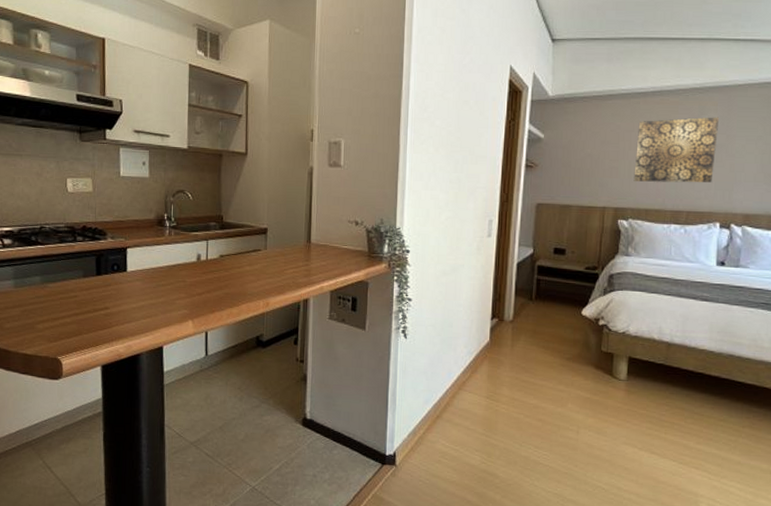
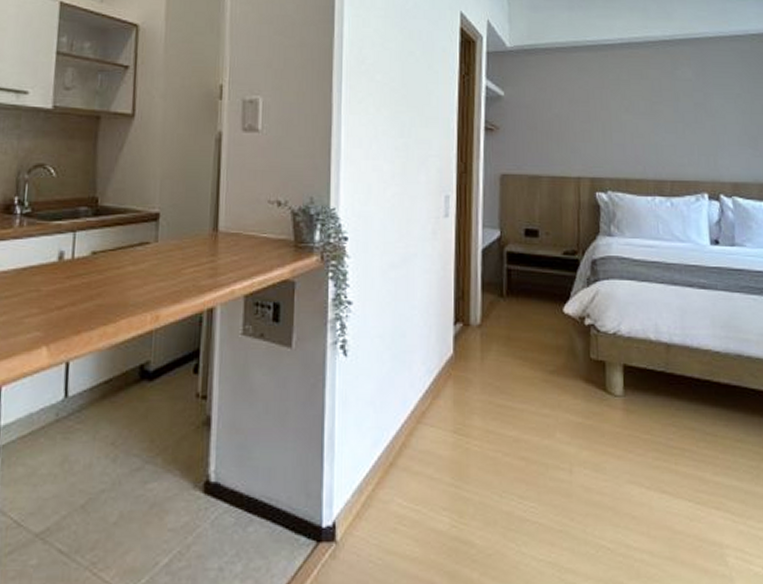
wall art: present [633,117,720,183] -> none [608,72,695,148]

